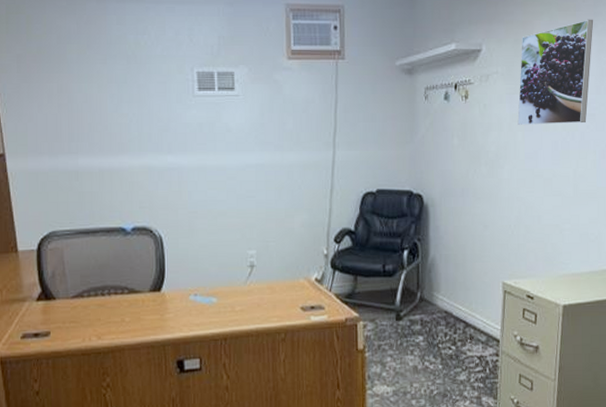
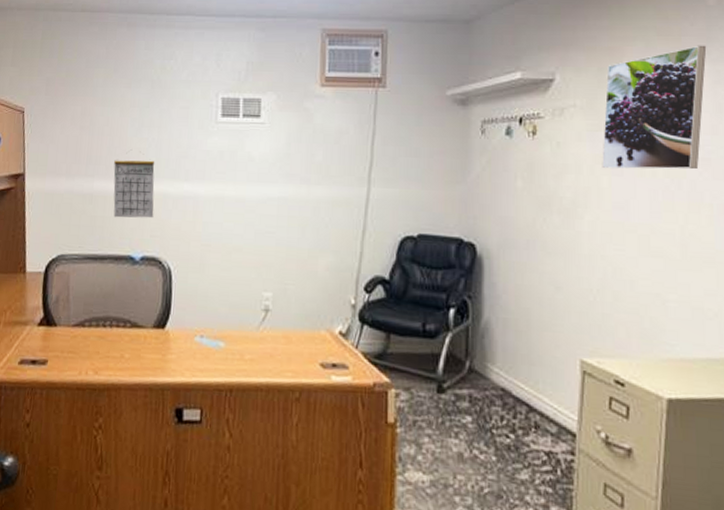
calendar: none [97,135,141,192] -> present [113,160,155,219]

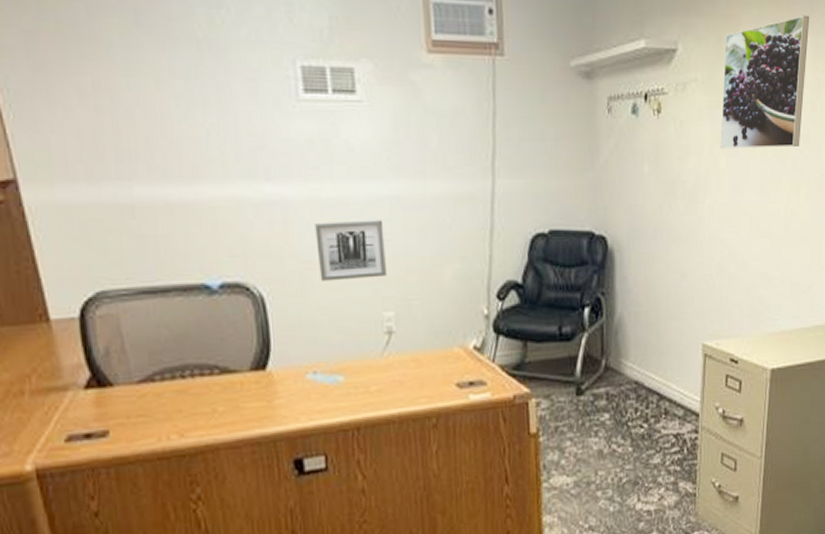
calendar: present [113,160,155,219] -> none [158,154,229,235]
wall art: none [215,215,271,263] -> present [315,220,386,281]

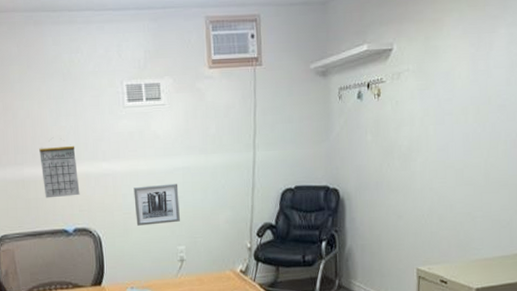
calendar: none [158,154,229,235] -> present [39,145,80,198]
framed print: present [720,15,810,149] -> none [429,12,504,120]

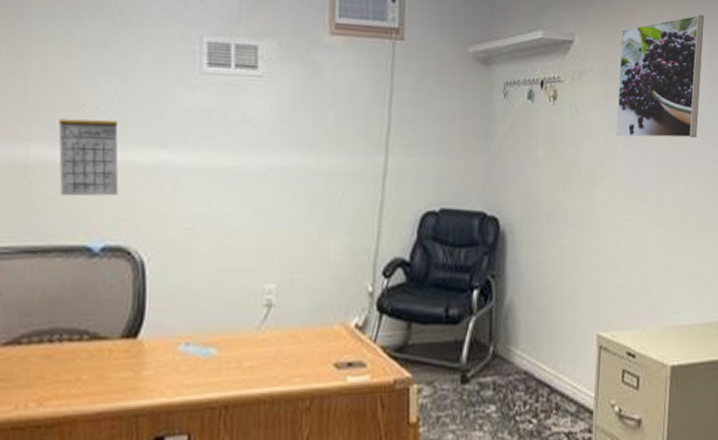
wall art: present [133,183,180,226] -> none [203,190,273,249]
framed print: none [429,12,504,120] -> present [616,14,705,139]

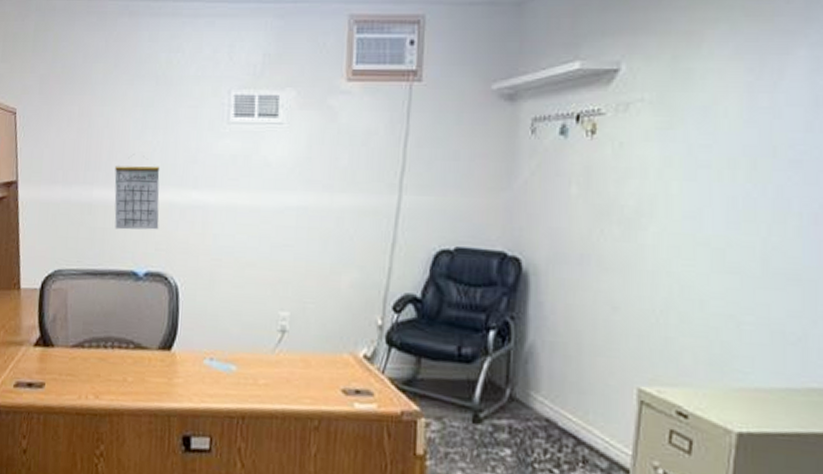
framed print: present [616,14,705,139] -> none [672,27,805,173]

